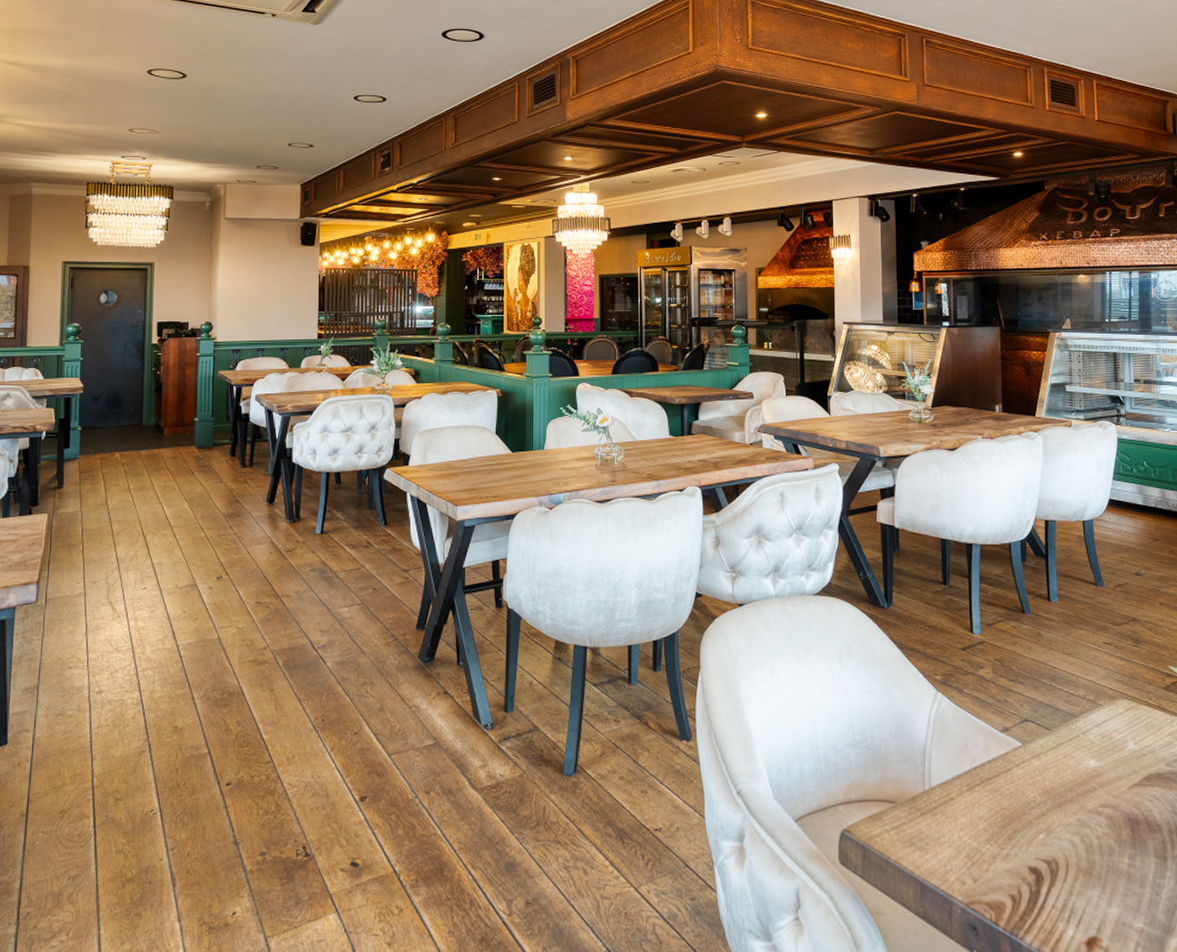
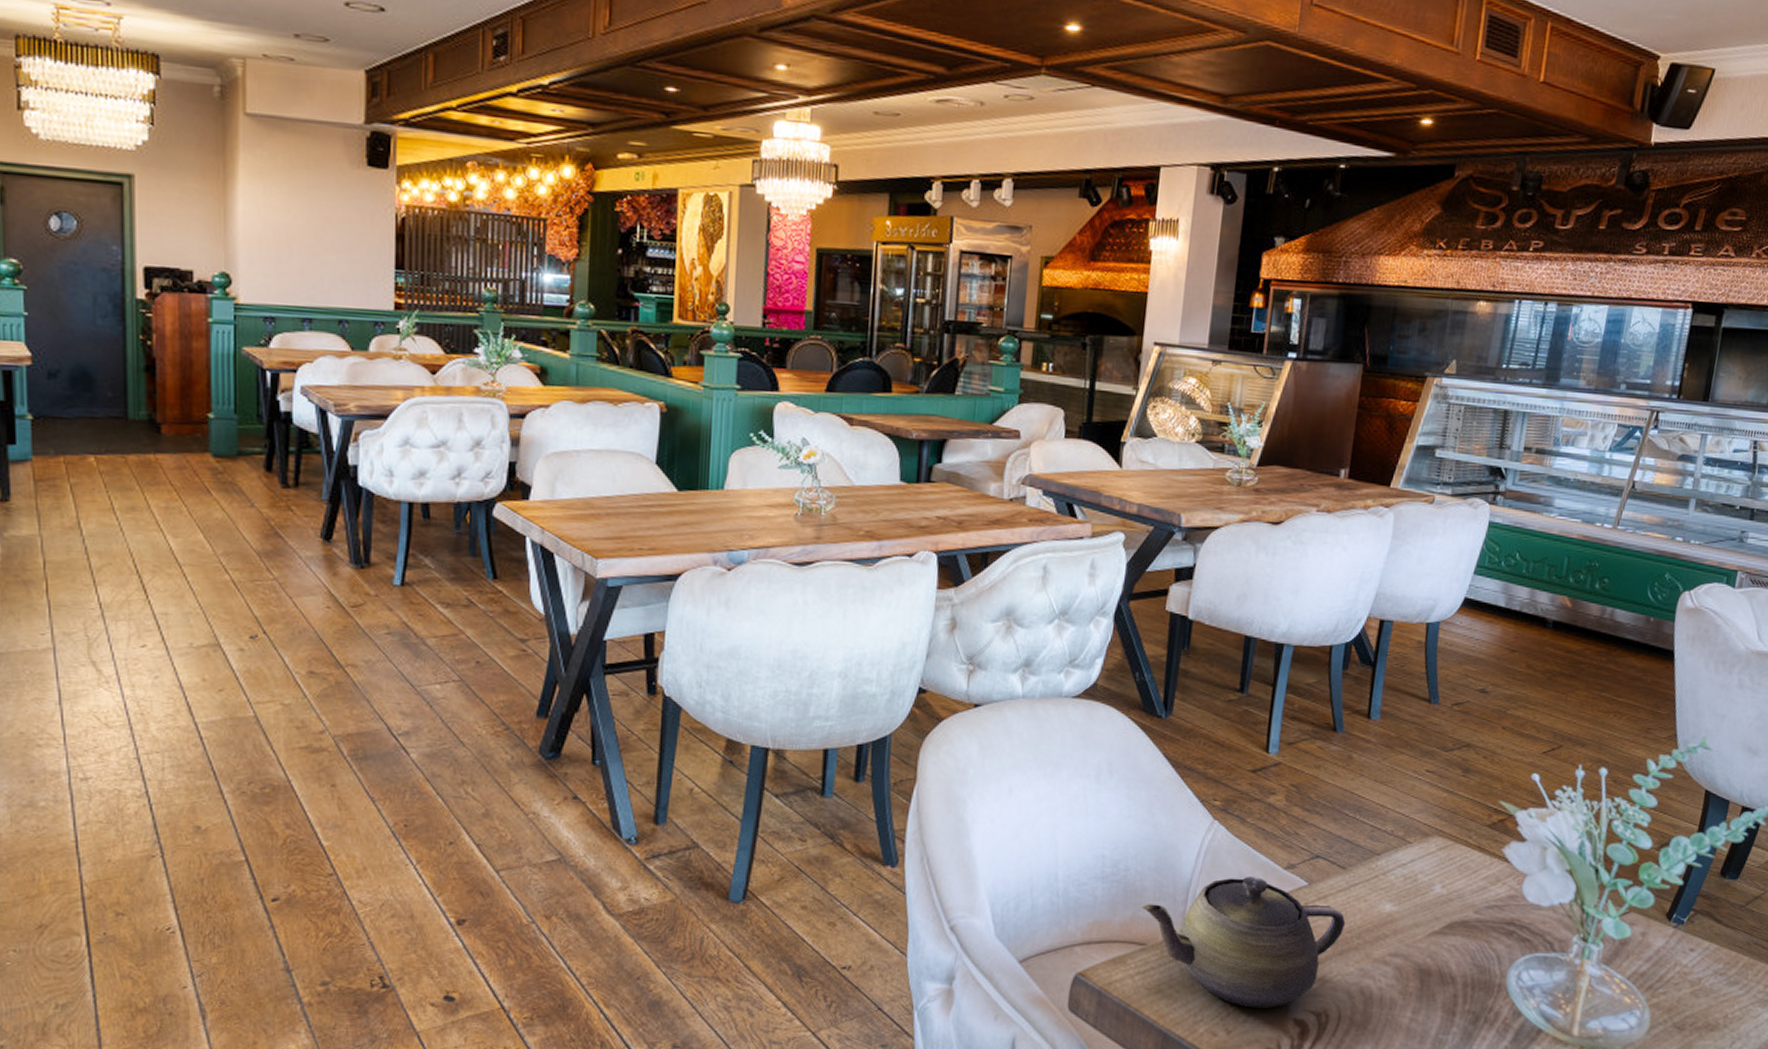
teapot: none [889,739,1059,858] -> present [1142,876,1346,1008]

